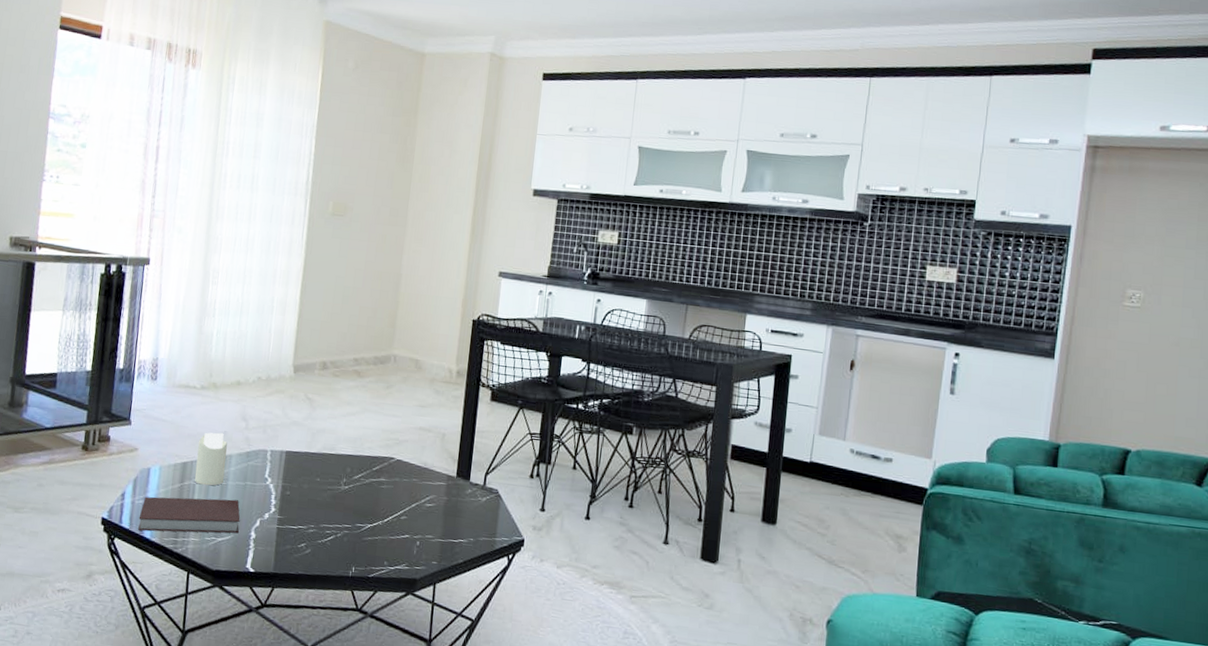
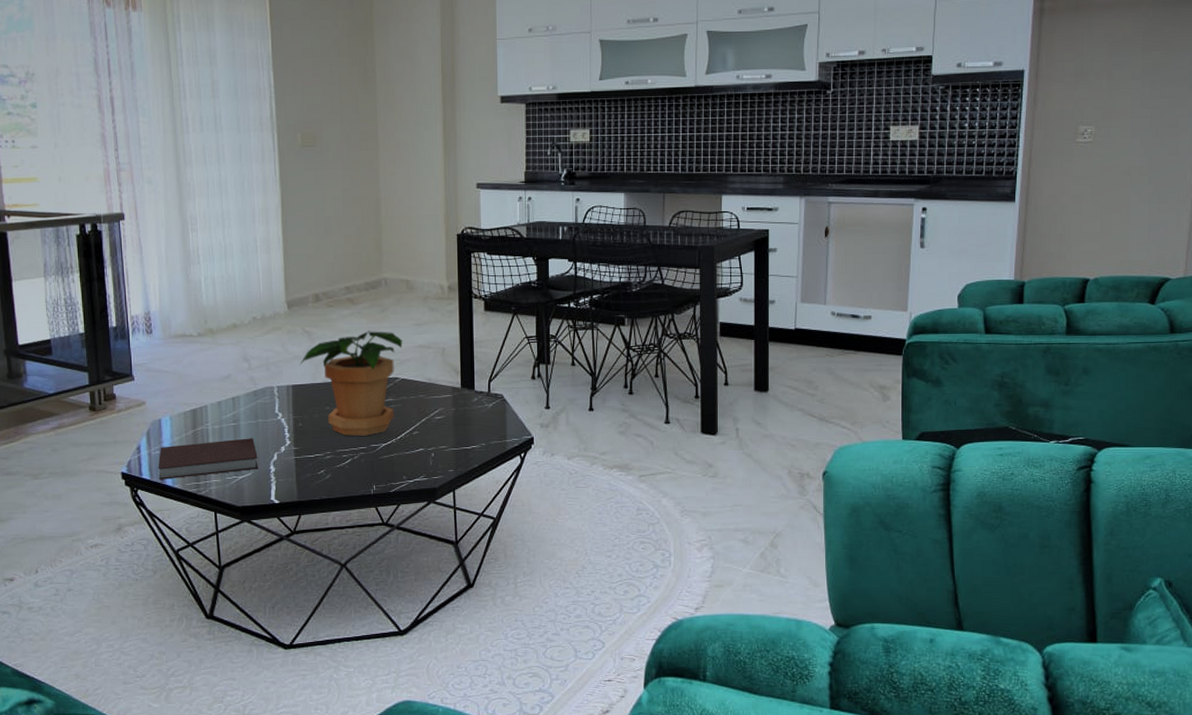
candle: present [194,432,228,486] -> none [205,376,235,428]
potted plant: none [297,405,404,514] -> present [299,330,403,436]

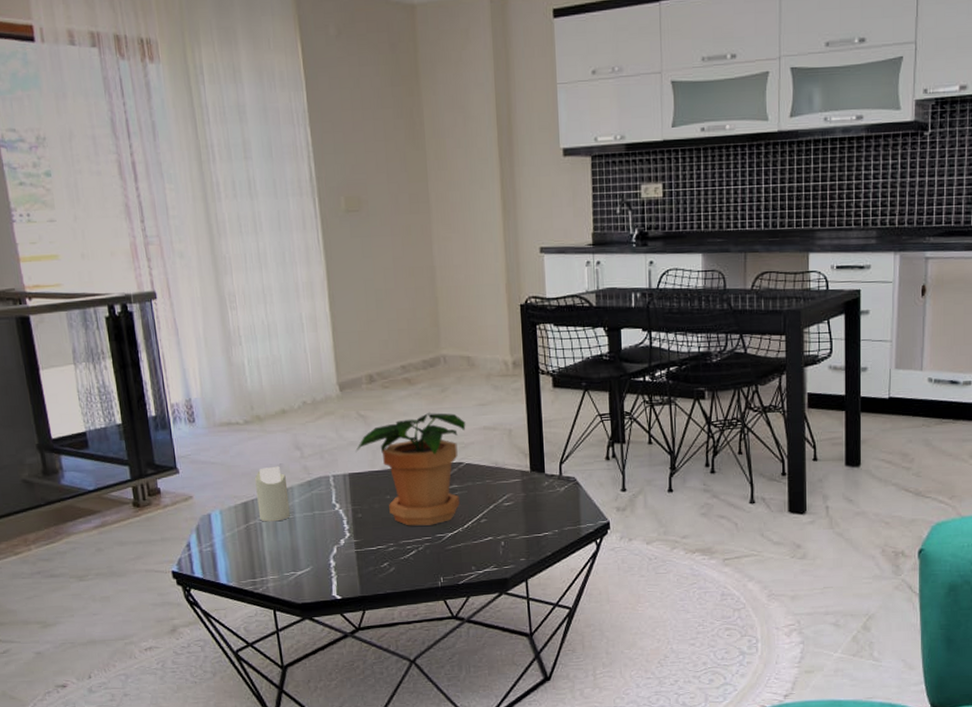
notebook: present [158,438,258,479] -> none [210,531,317,578]
candle: none [205,376,235,428] -> present [255,466,290,522]

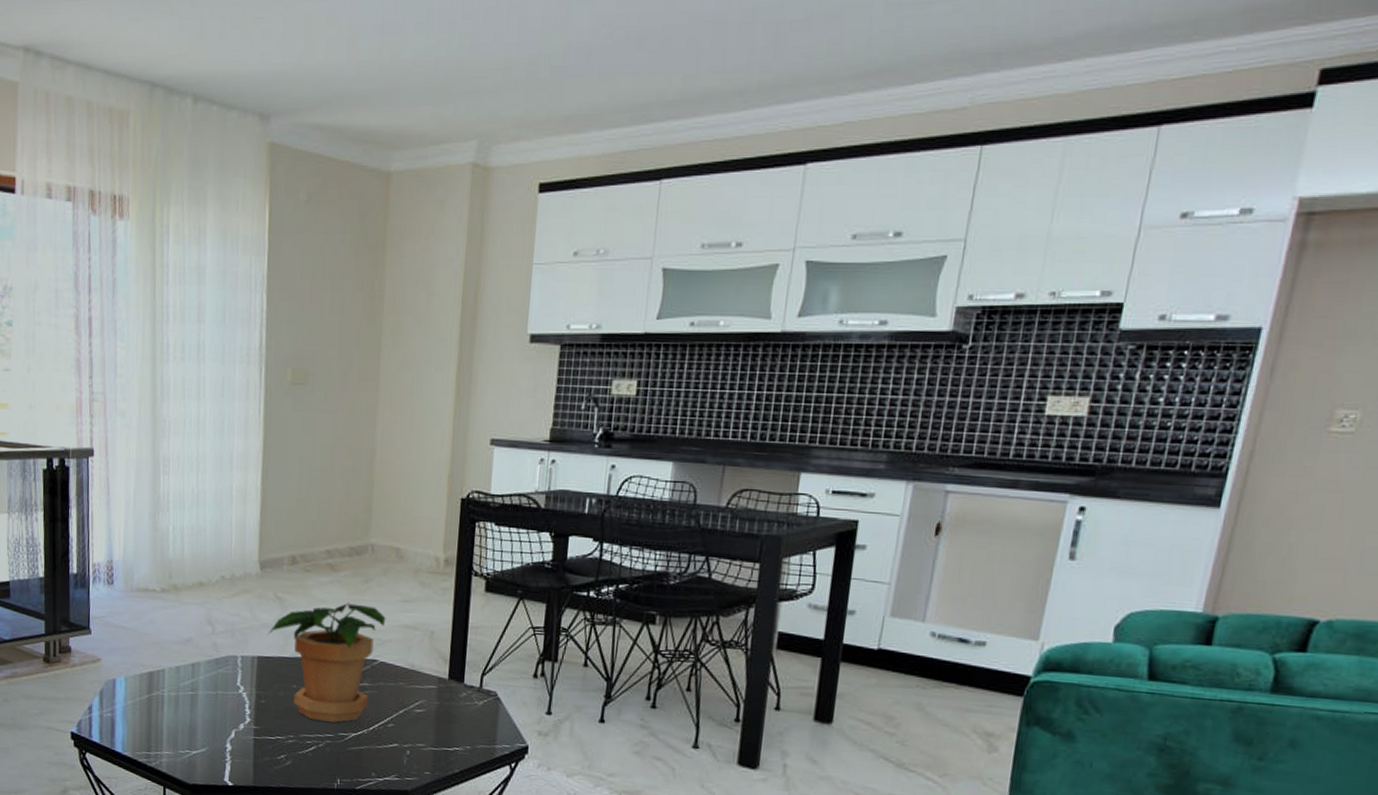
candle: present [255,466,290,522] -> none [162,639,195,696]

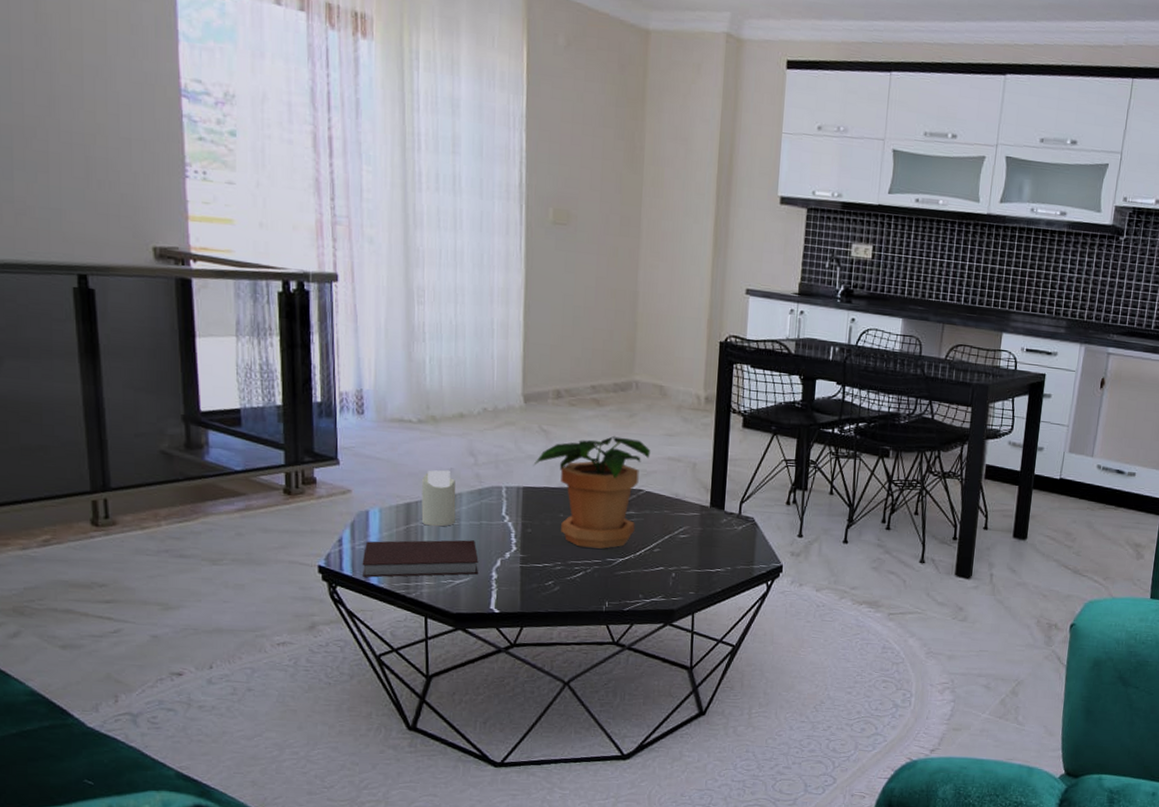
notebook: none [108,709,214,746] -> present [362,540,479,578]
candle: none [162,639,195,696] -> present [421,470,456,527]

